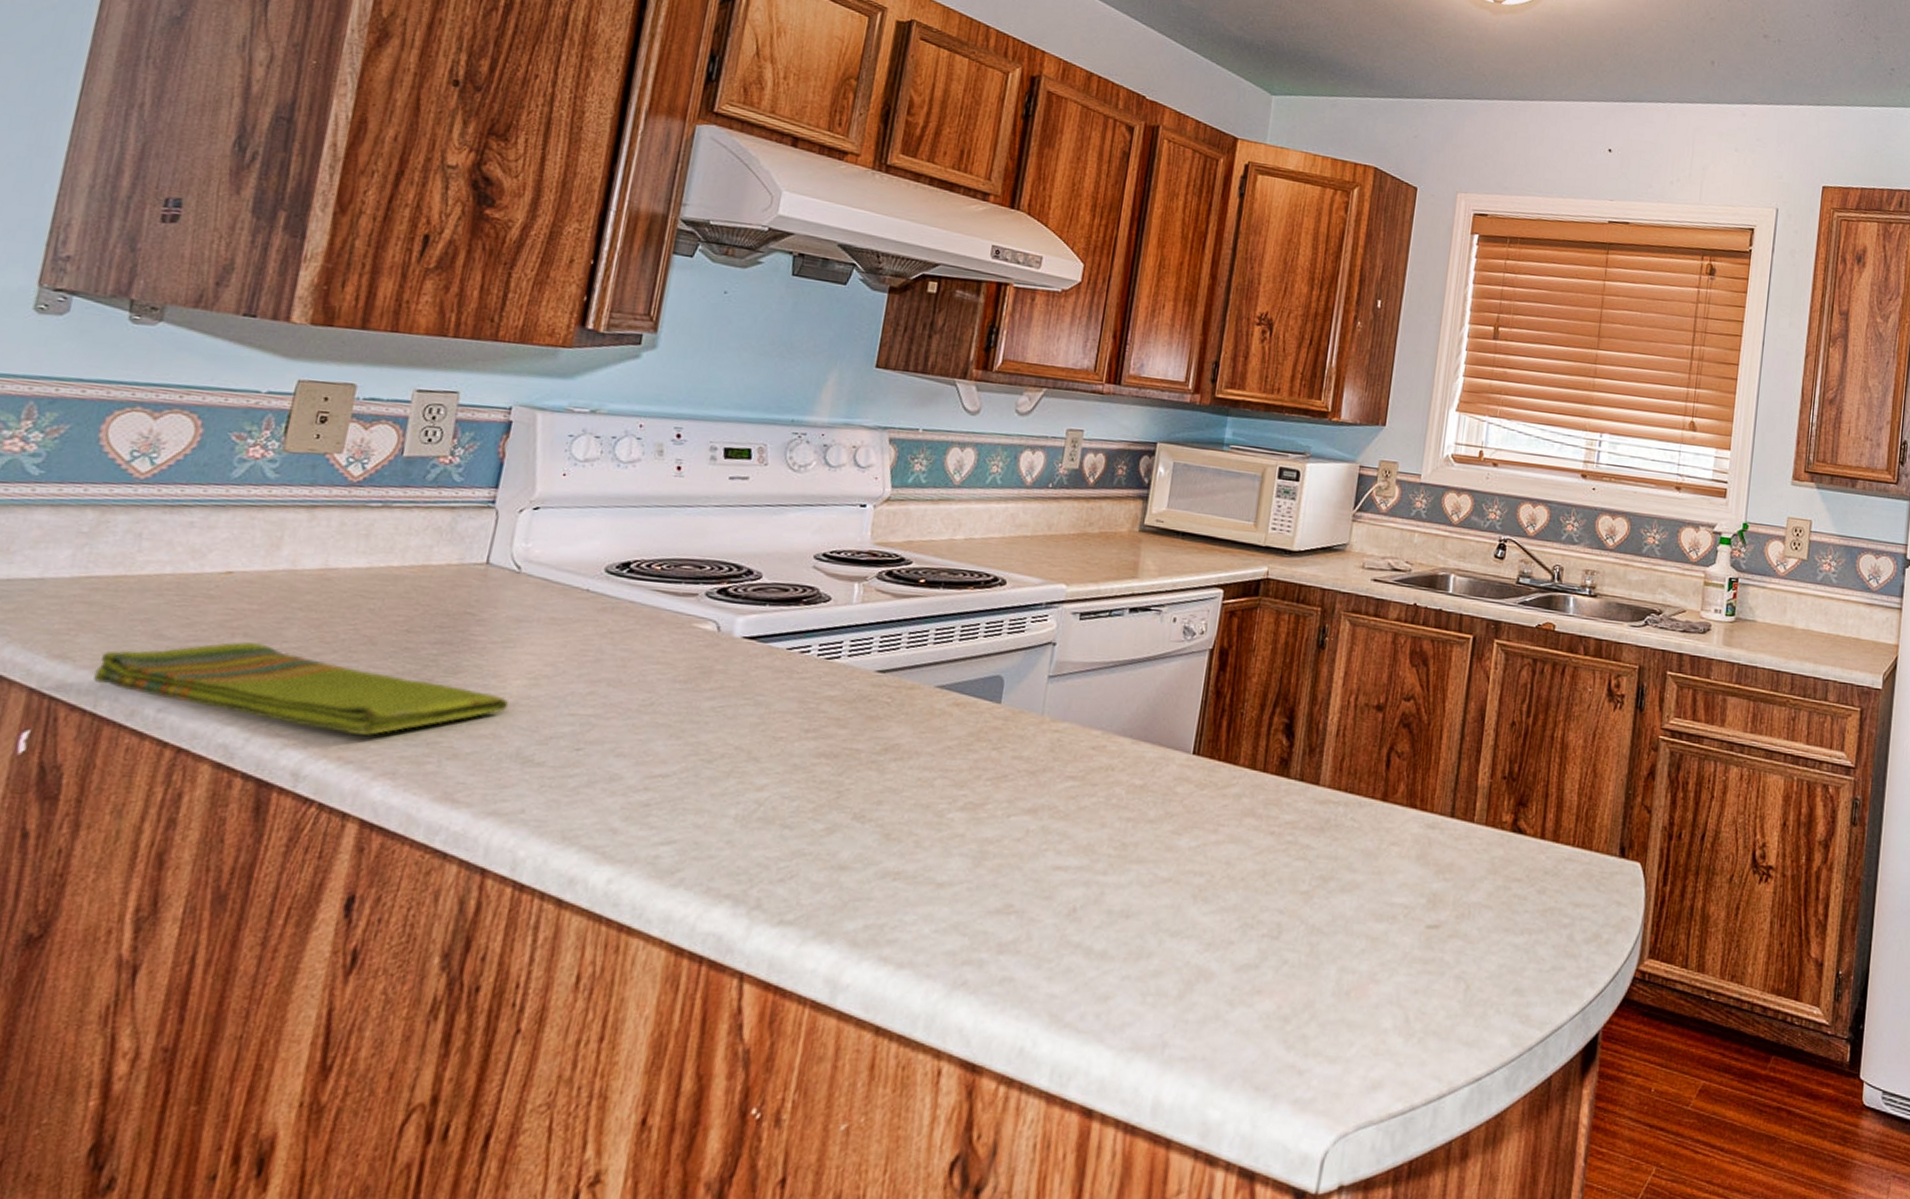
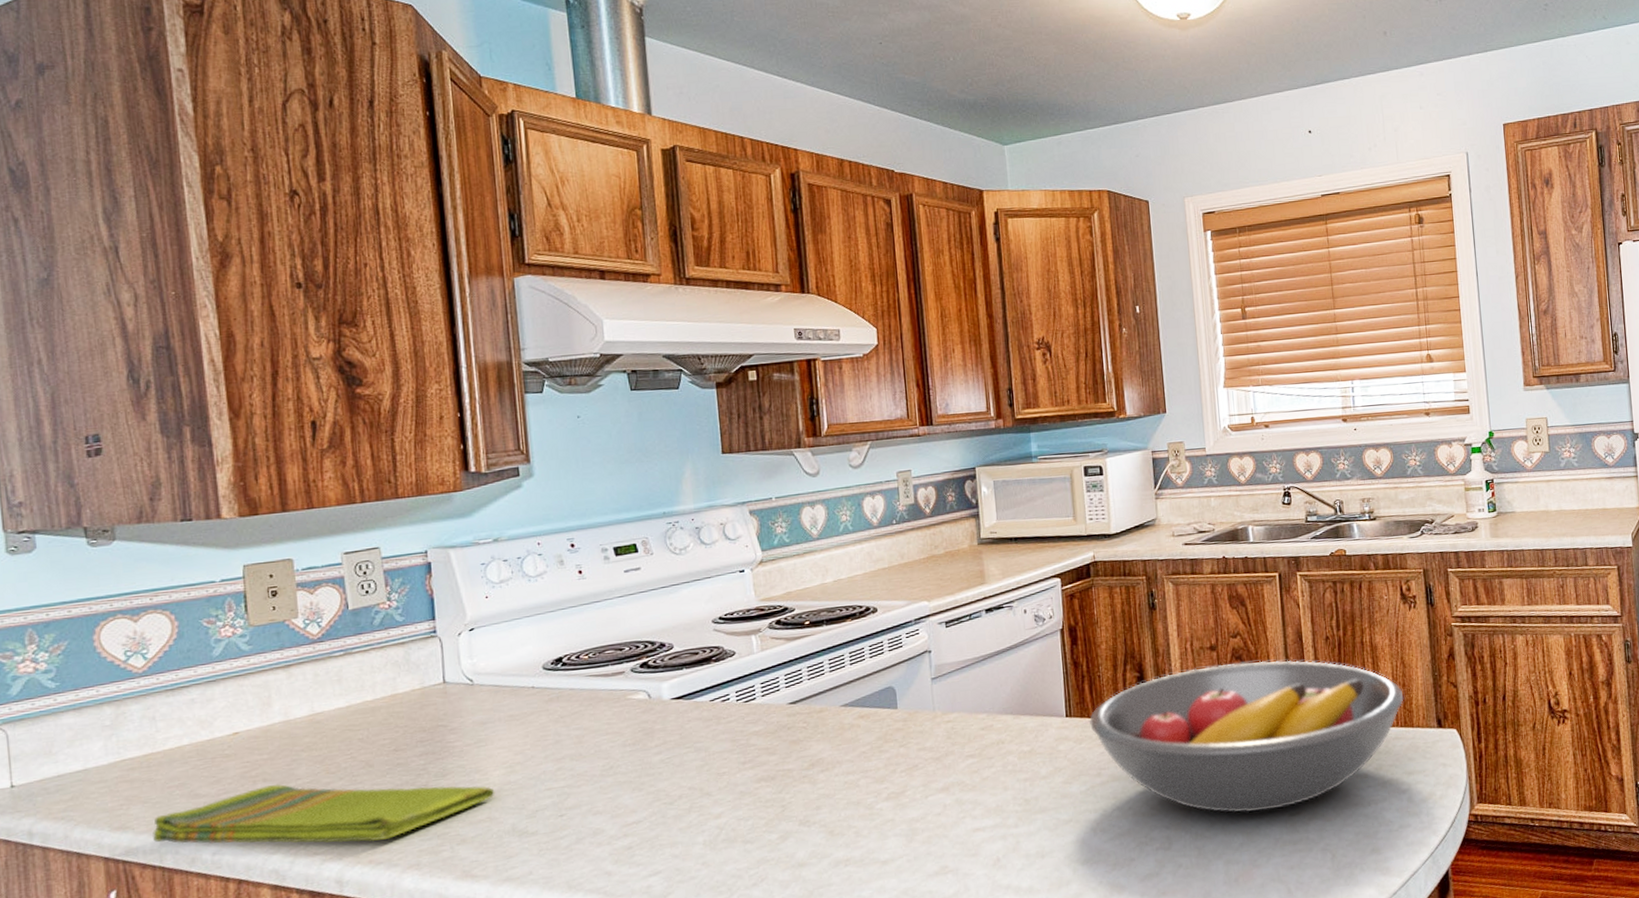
fruit bowl: none [1217,727,1588,917] -> present [1088,660,1404,813]

